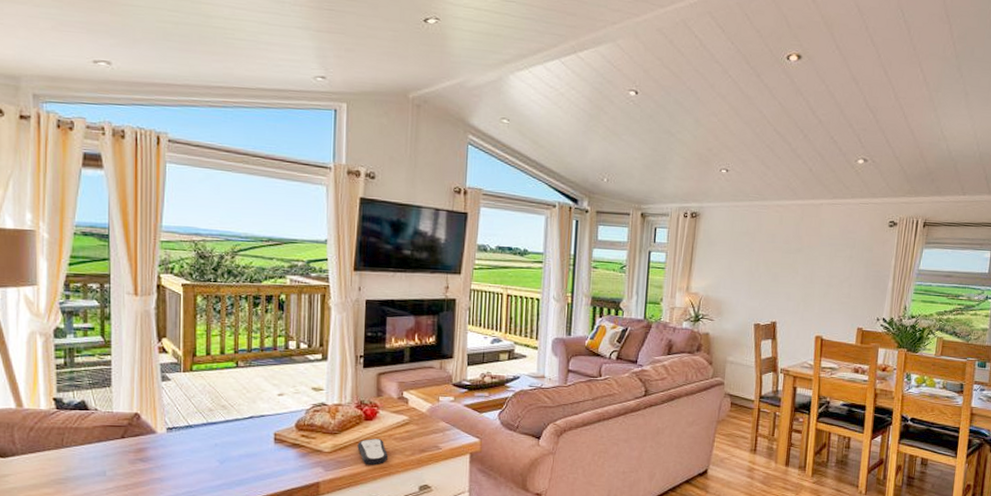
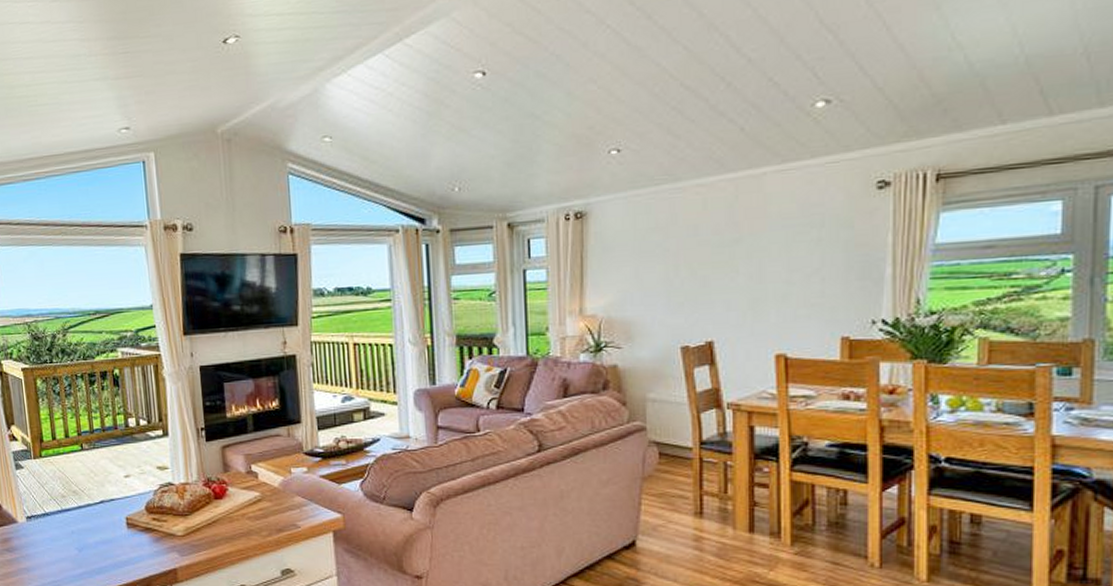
remote control: present [357,438,388,466] -> none [210,518,243,549]

